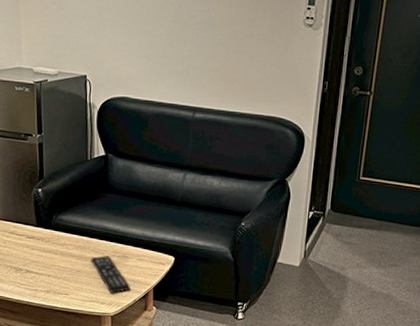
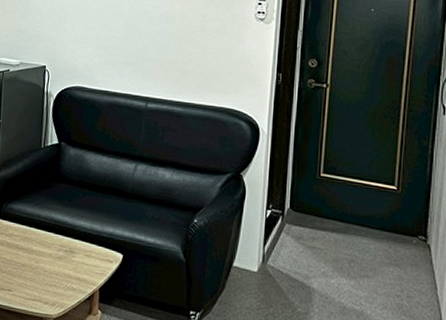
remote control: present [91,255,131,293] -> none [37,248,76,292]

